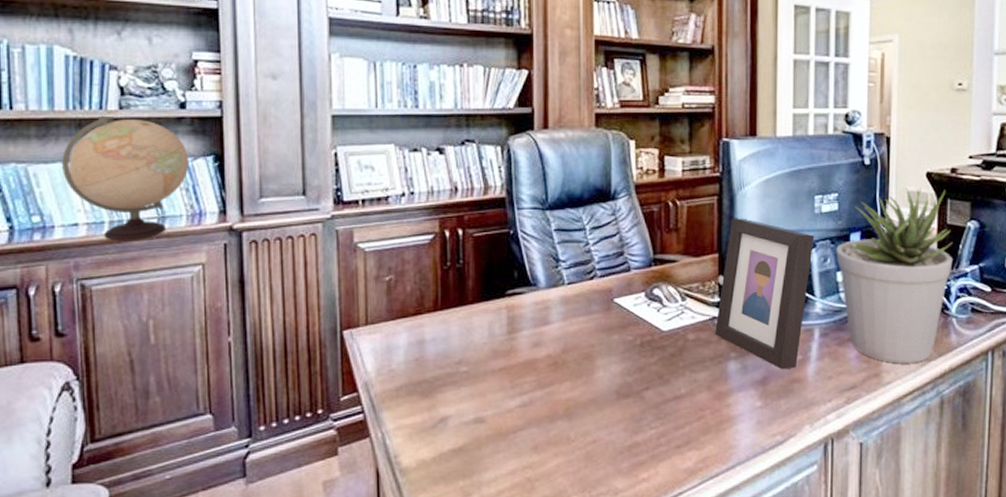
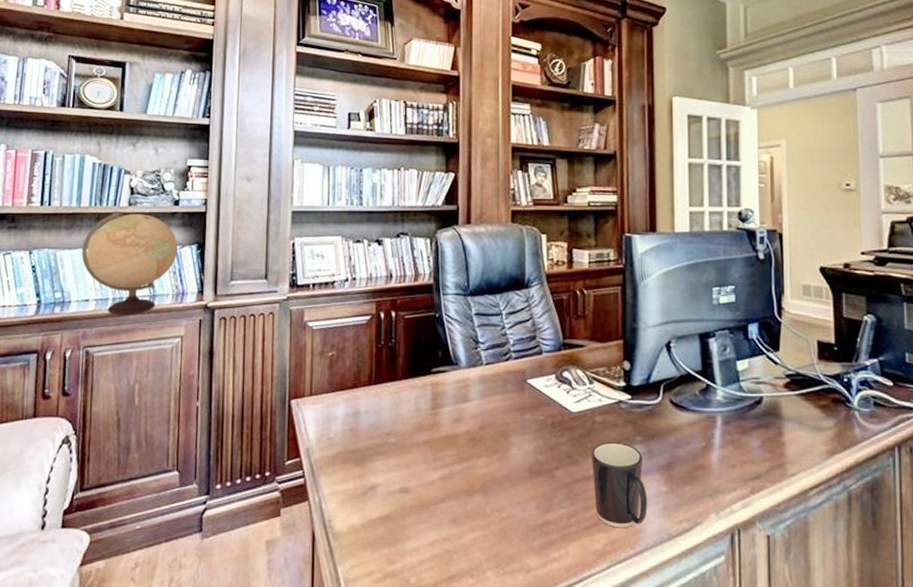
mug: none [682,360,741,445] -> present [591,442,647,528]
picture frame: present [715,217,815,369] -> none [621,306,714,455]
potted plant: present [836,188,953,363] -> none [735,281,852,455]

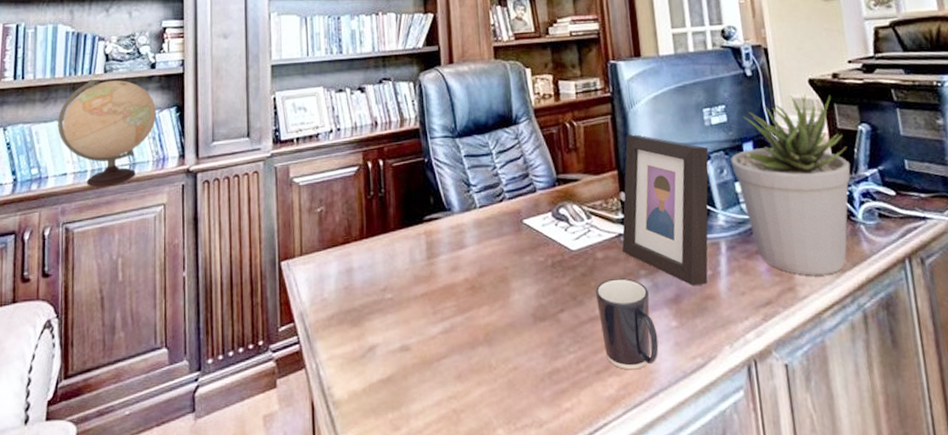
picture frame: none [621,306,714,455] -> present [622,134,709,285]
potted plant: none [735,281,852,455] -> present [731,94,851,276]

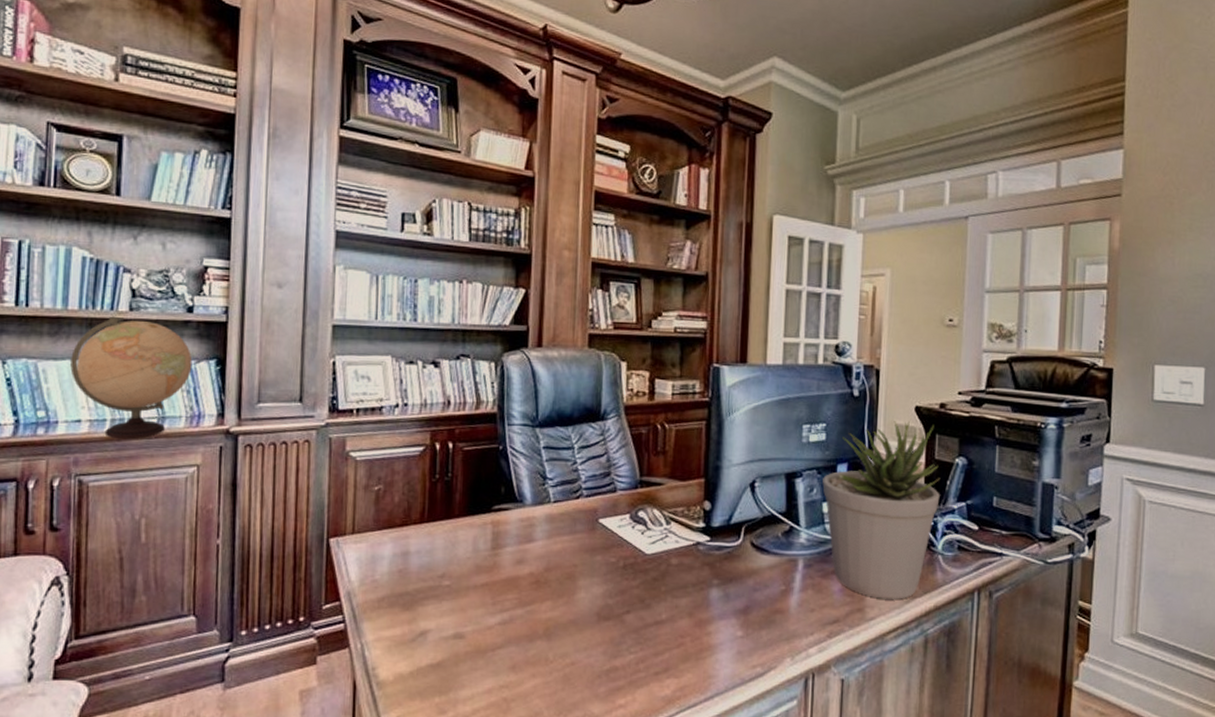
mug: present [595,278,659,370] -> none [664,586,722,674]
picture frame: present [622,134,709,285] -> none [698,442,802,599]

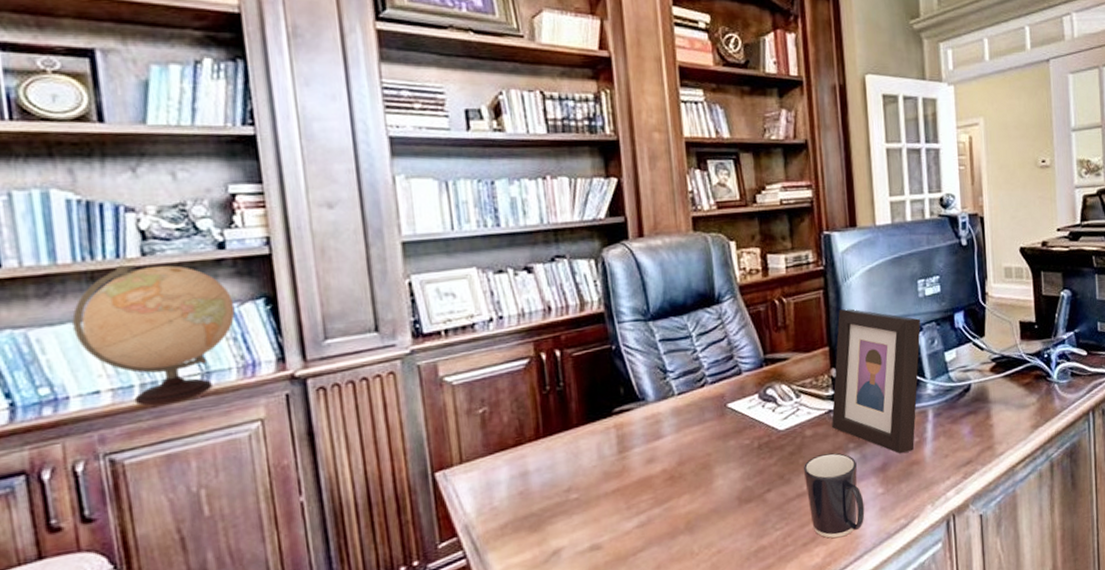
mug: none [664,586,722,674] -> present [803,453,865,539]
picture frame: none [698,442,802,599] -> present [832,308,921,453]
potted plant: present [822,421,941,599] -> none [942,263,1051,434]

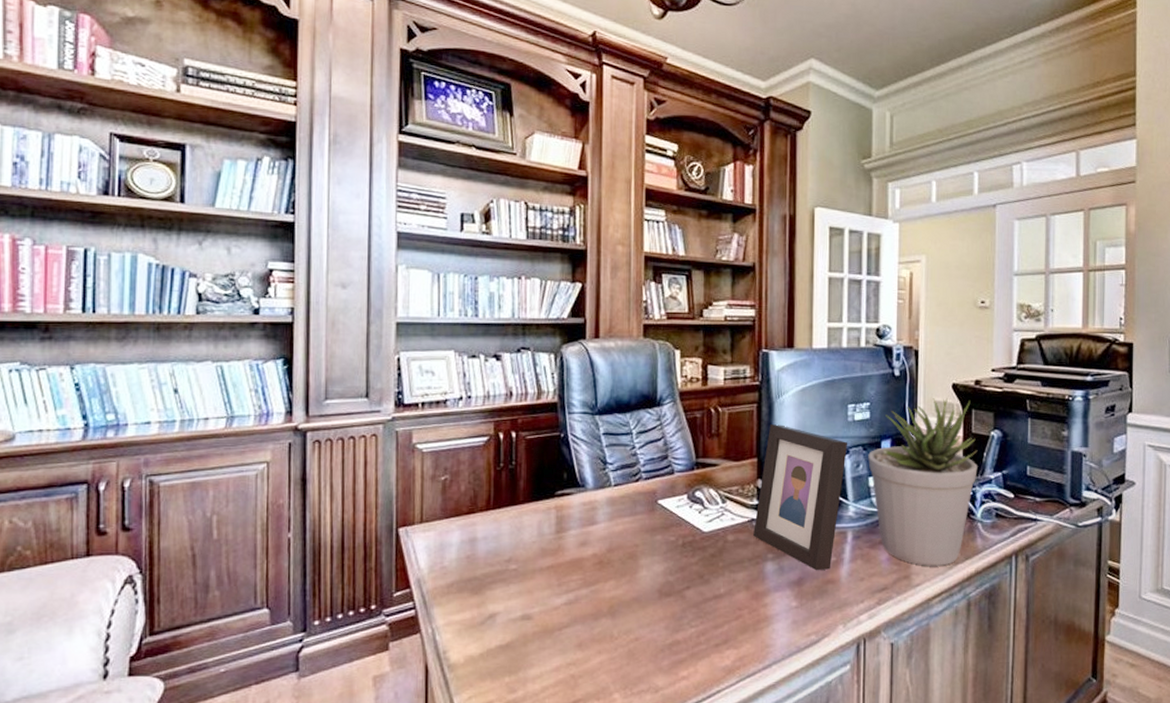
globe: present [72,264,236,406] -> none [139,320,260,440]
mug: present [803,453,865,539] -> none [722,561,777,644]
potted plant: none [942,263,1051,434] -> present [868,398,978,566]

